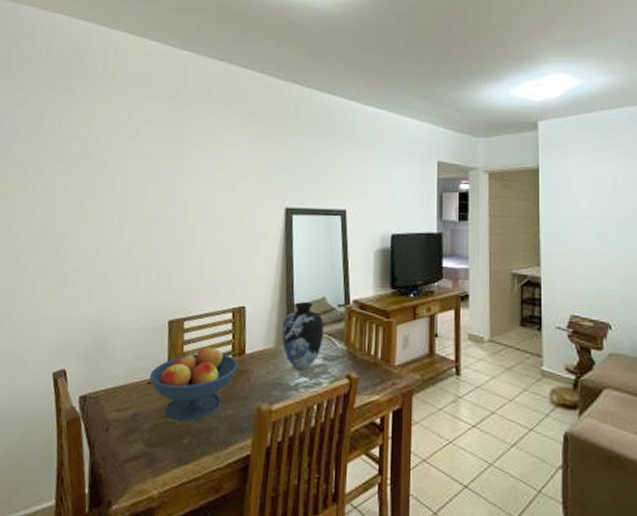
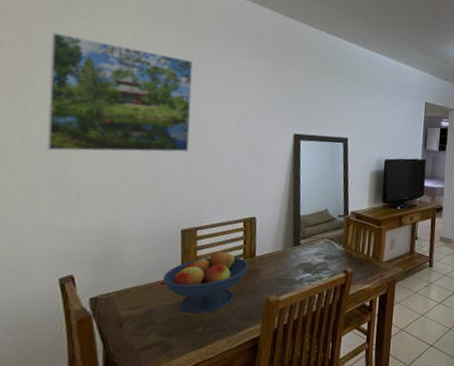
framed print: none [49,118,182,236] -> present [47,32,193,152]
vase: present [281,301,324,370] -> none [288,212,326,267]

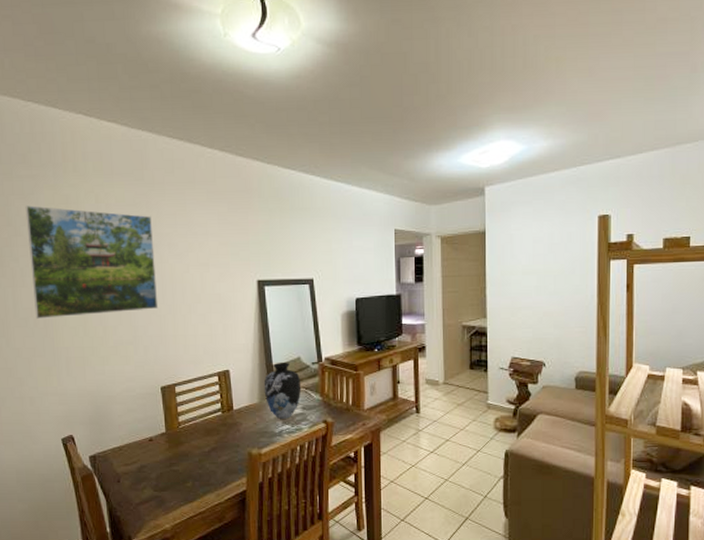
fruit bowl: present [162,250,249,314] -> none [149,405,228,469]
vase: none [288,212,326,267] -> present [263,361,302,419]

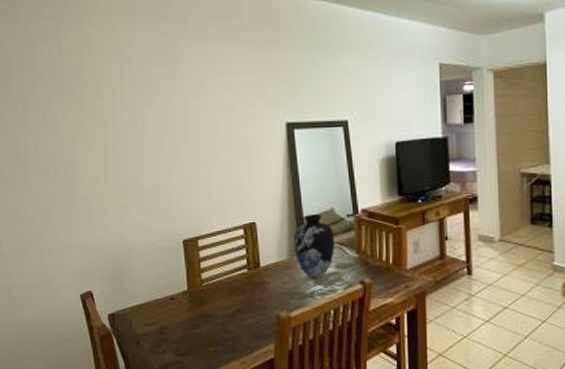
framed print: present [25,205,159,319] -> none [48,47,181,166]

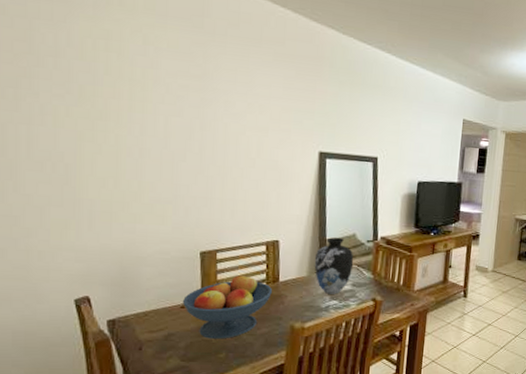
fruit bowl: none [170,261,254,332] -> present [182,274,272,339]

